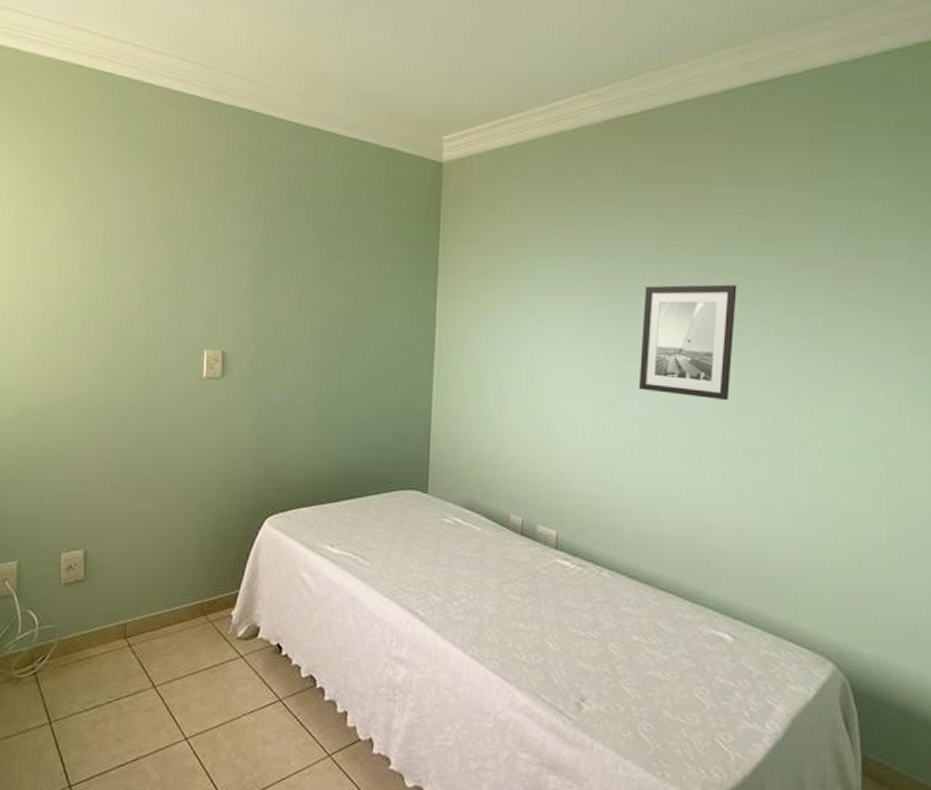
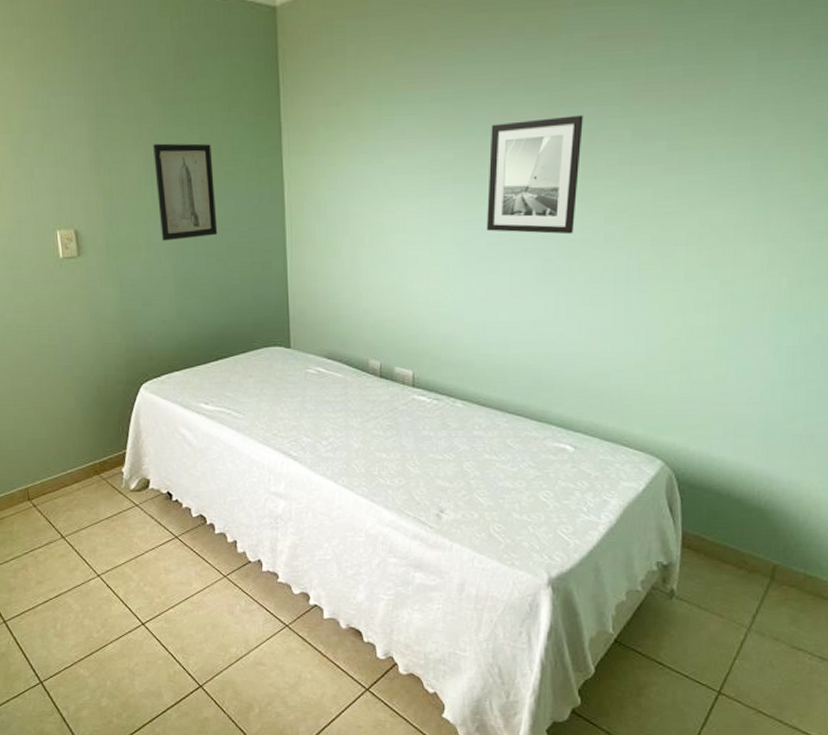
wall art: none [307,275,368,370] -> present [153,143,218,241]

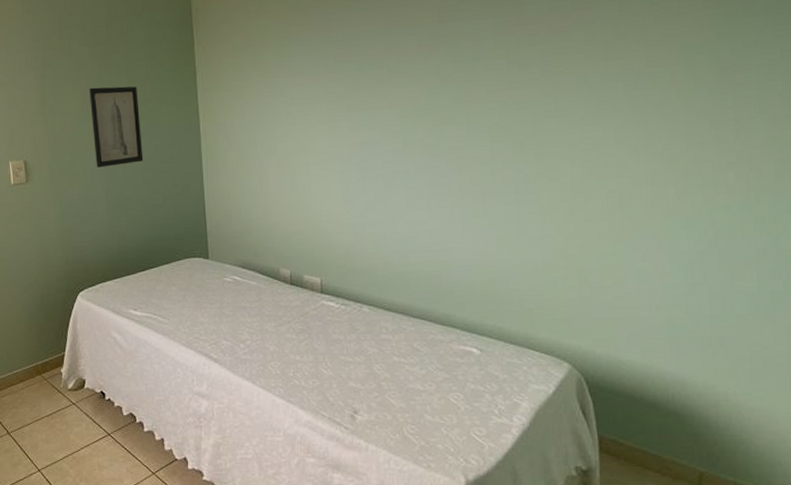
wall art: present [487,115,583,234] -> none [378,49,462,153]

